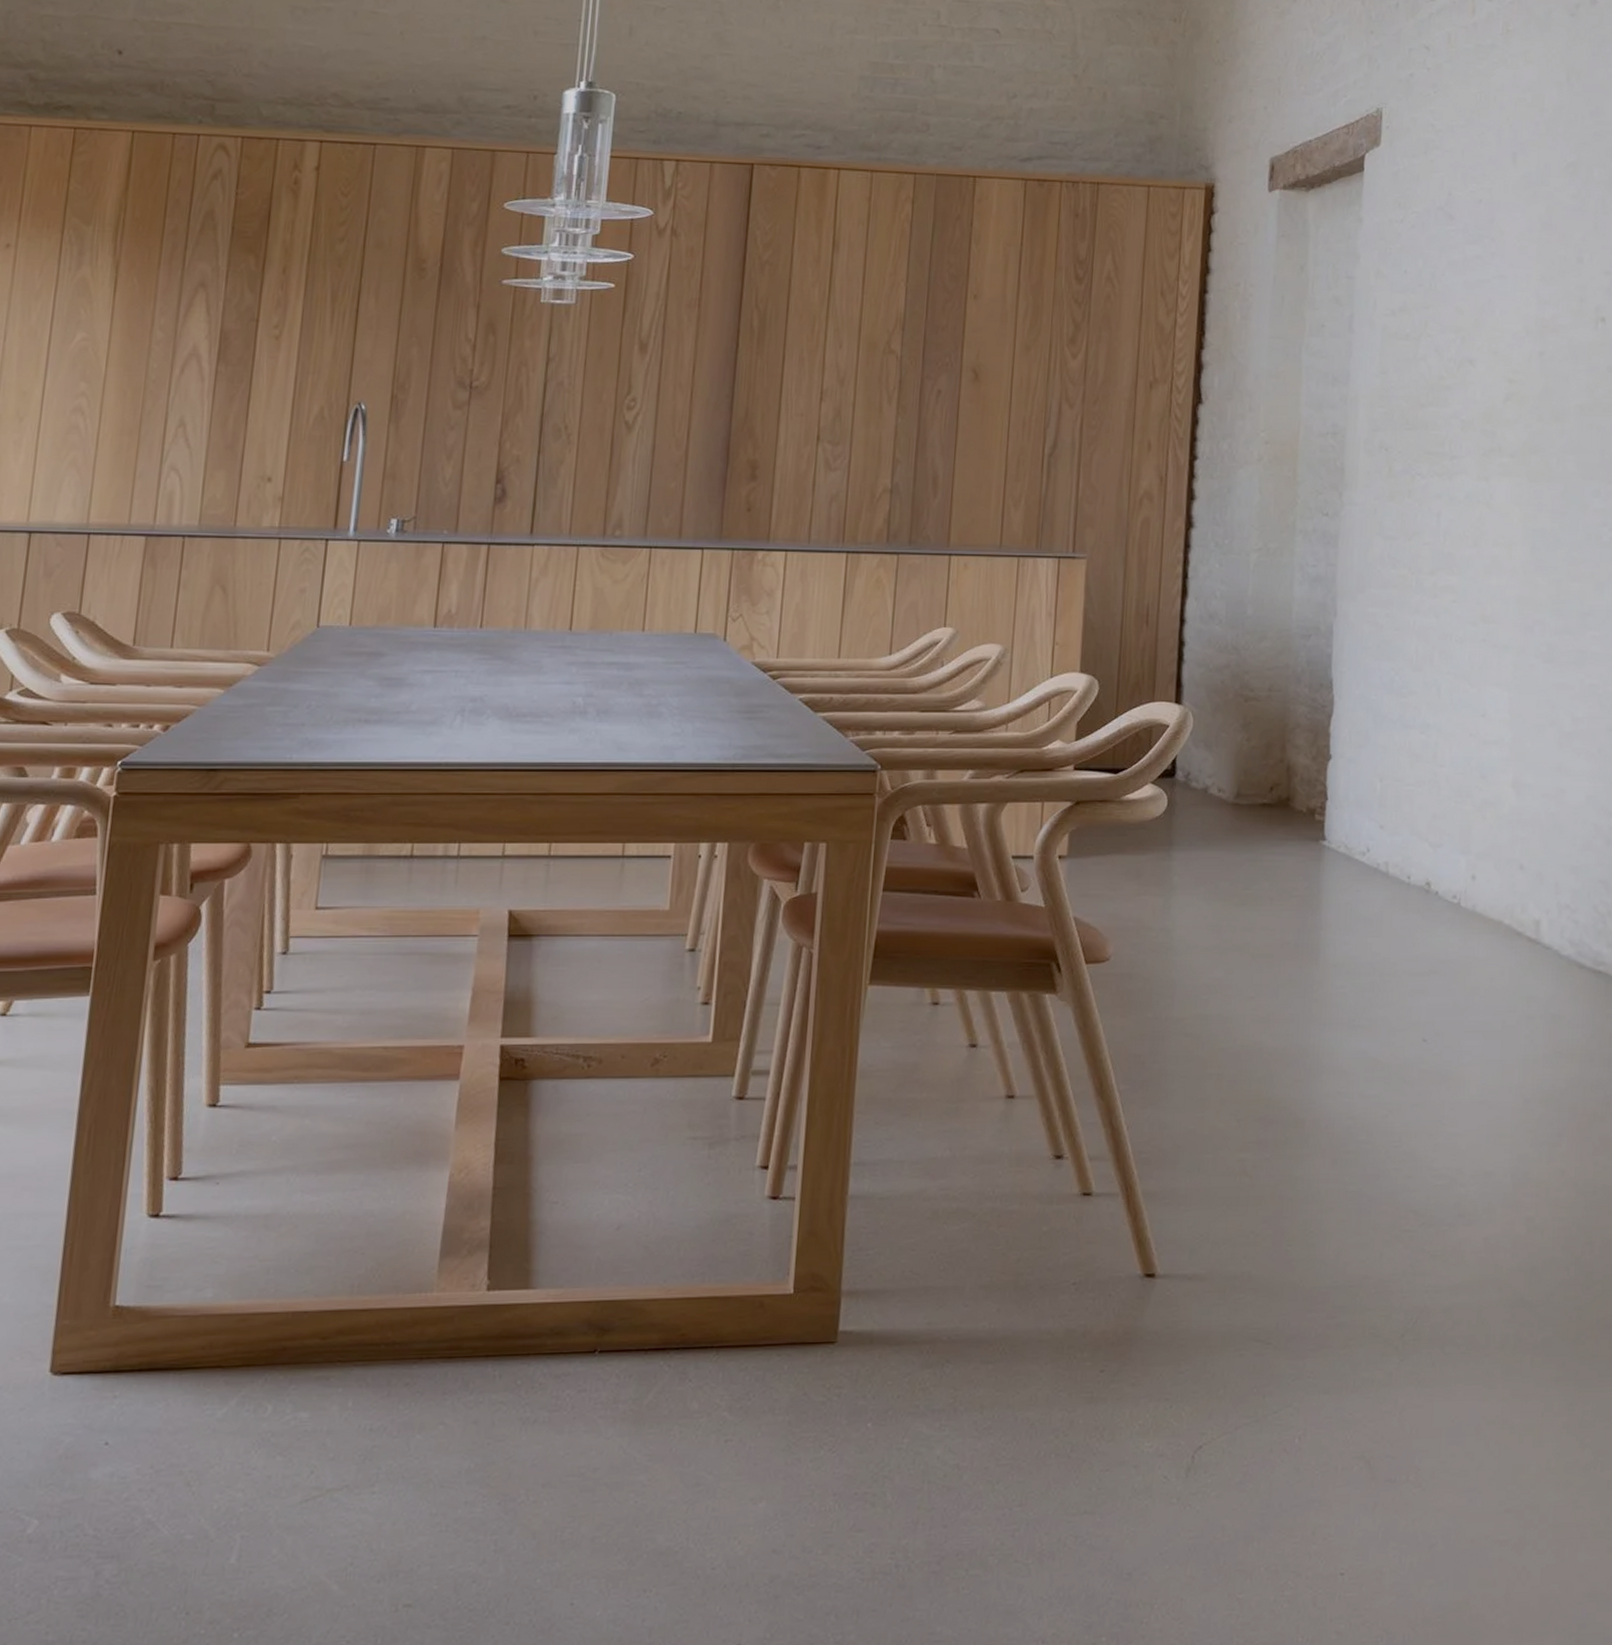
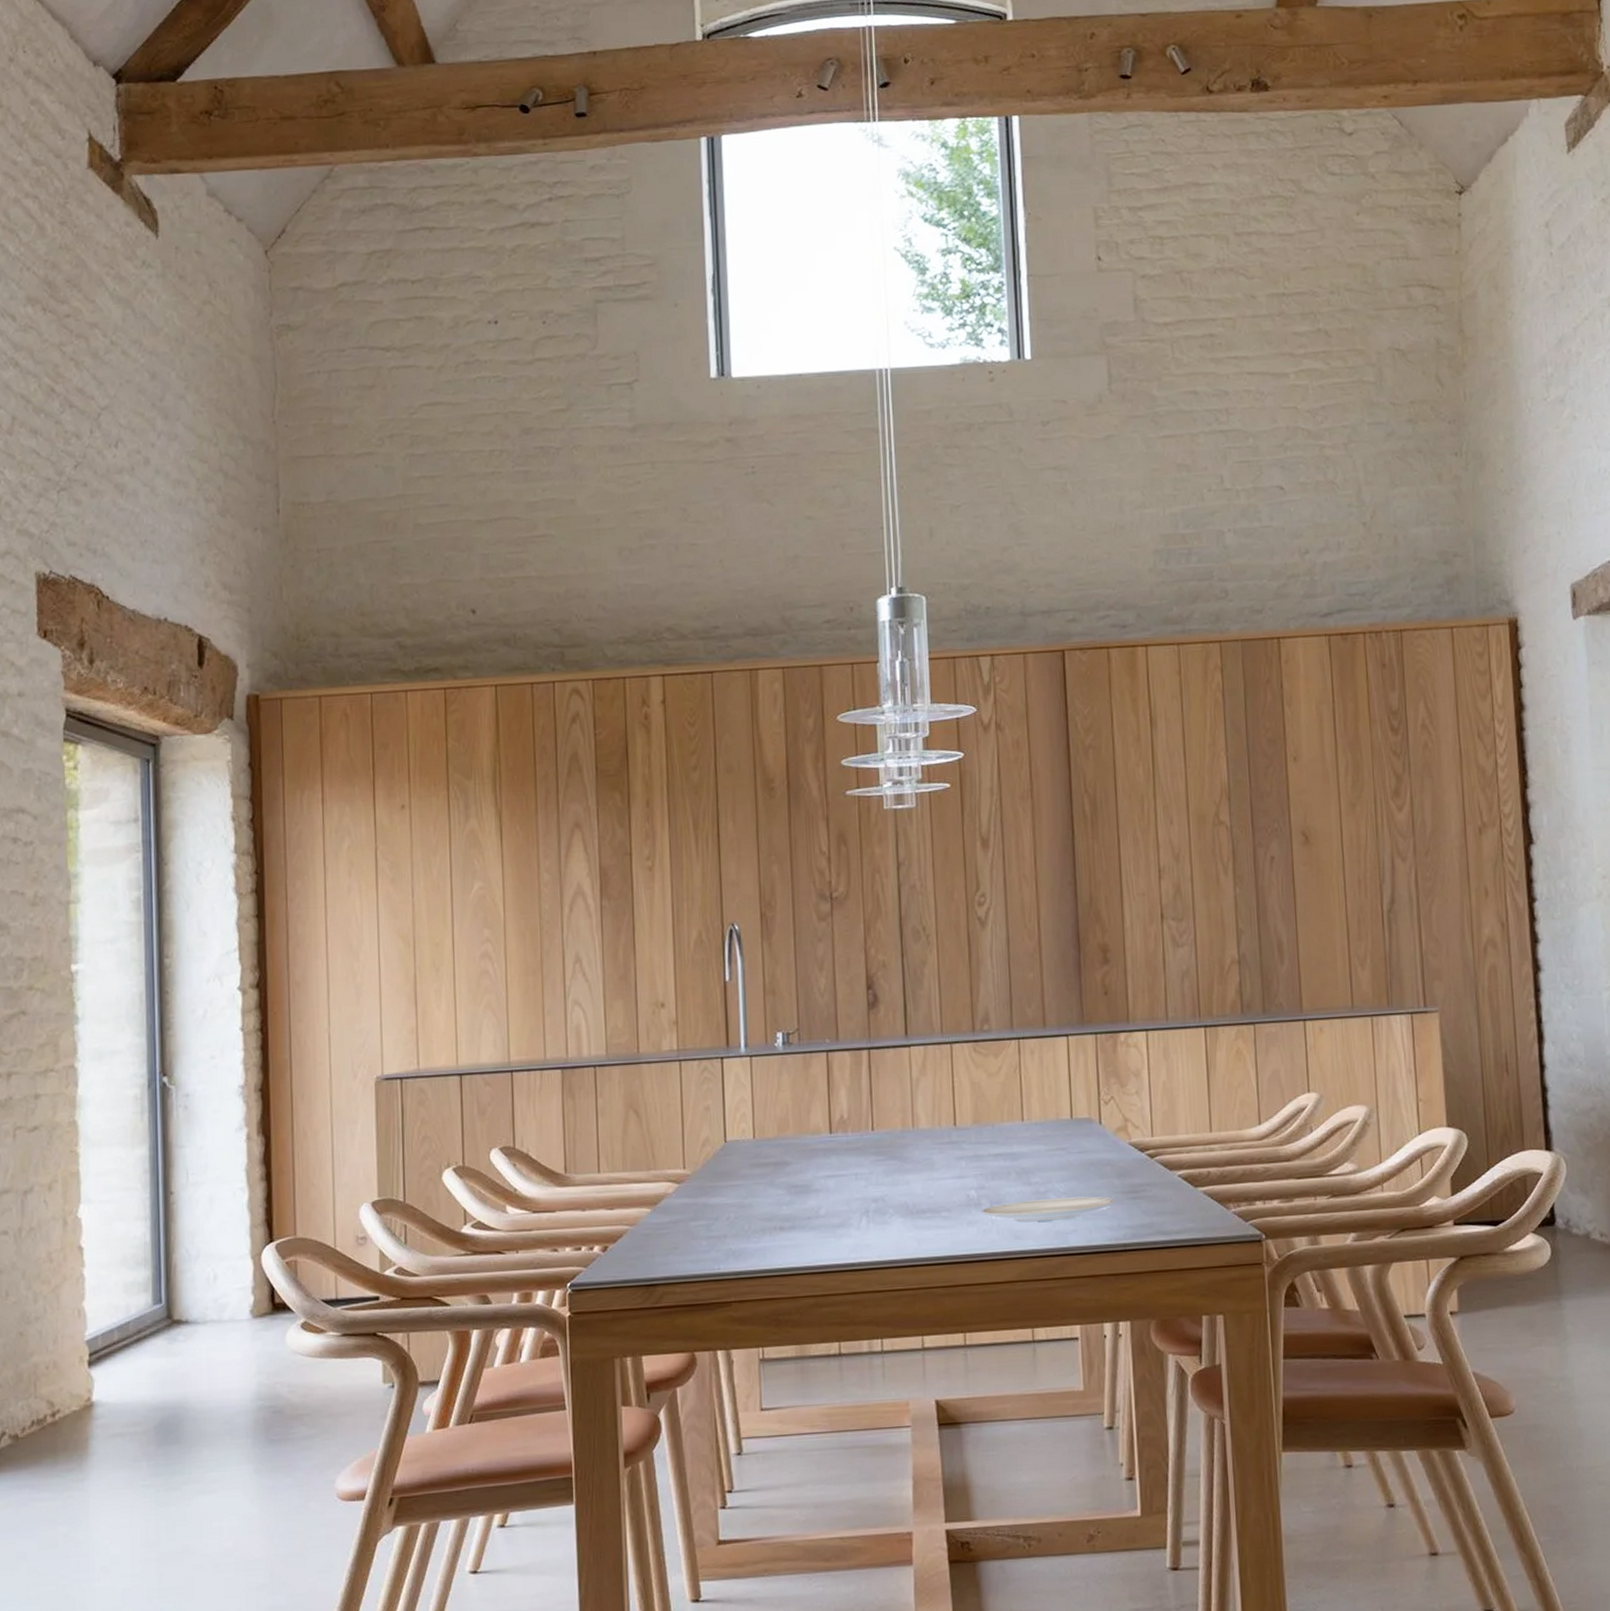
plate: none [586,712,729,735] -> present [982,1196,1115,1222]

